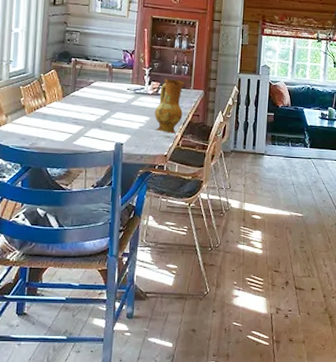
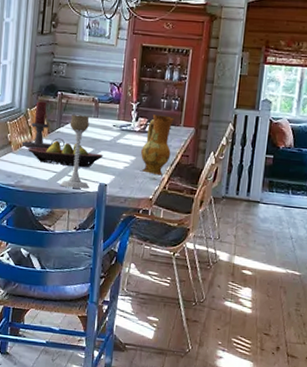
candle holder: none [35,67,80,112] -> present [21,101,65,149]
fruit bowl: none [42,103,119,129] -> present [28,140,103,168]
candle holder: none [76,79,106,148] -> present [60,114,90,189]

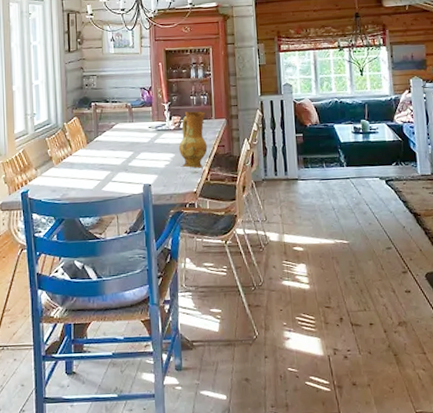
candle holder: present [21,101,65,149] -> none [62,114,104,160]
fruit bowl: present [28,140,103,168] -> none [69,149,143,173]
candle holder: present [60,114,90,189] -> none [105,121,134,193]

